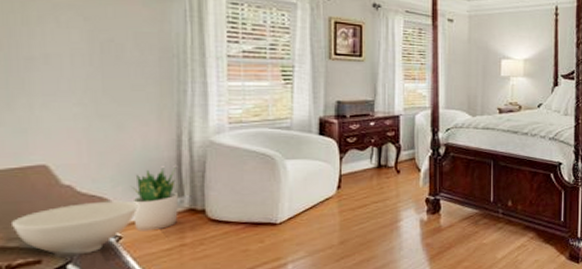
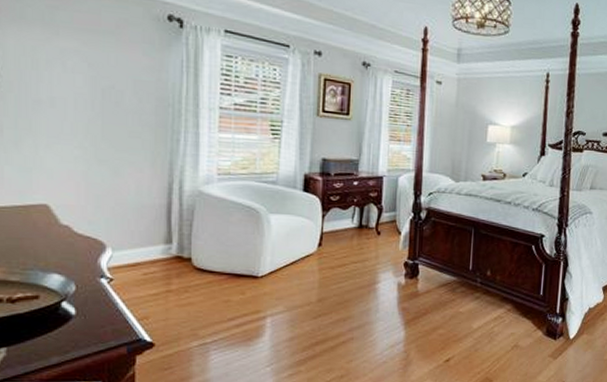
bowl: present [10,200,140,258] -> none [12,243,131,296]
planter: present [132,167,178,232] -> none [124,214,167,275]

